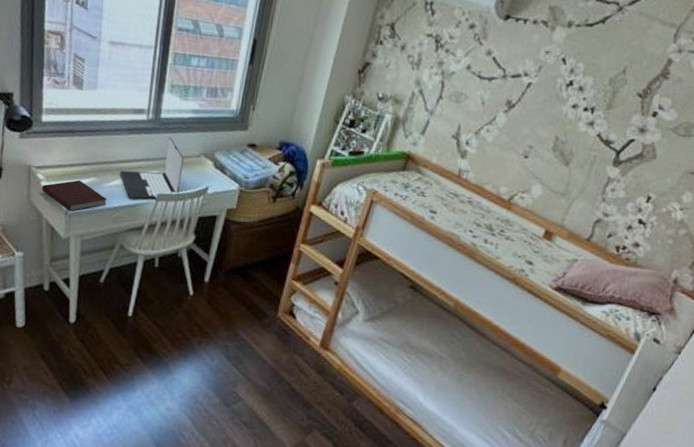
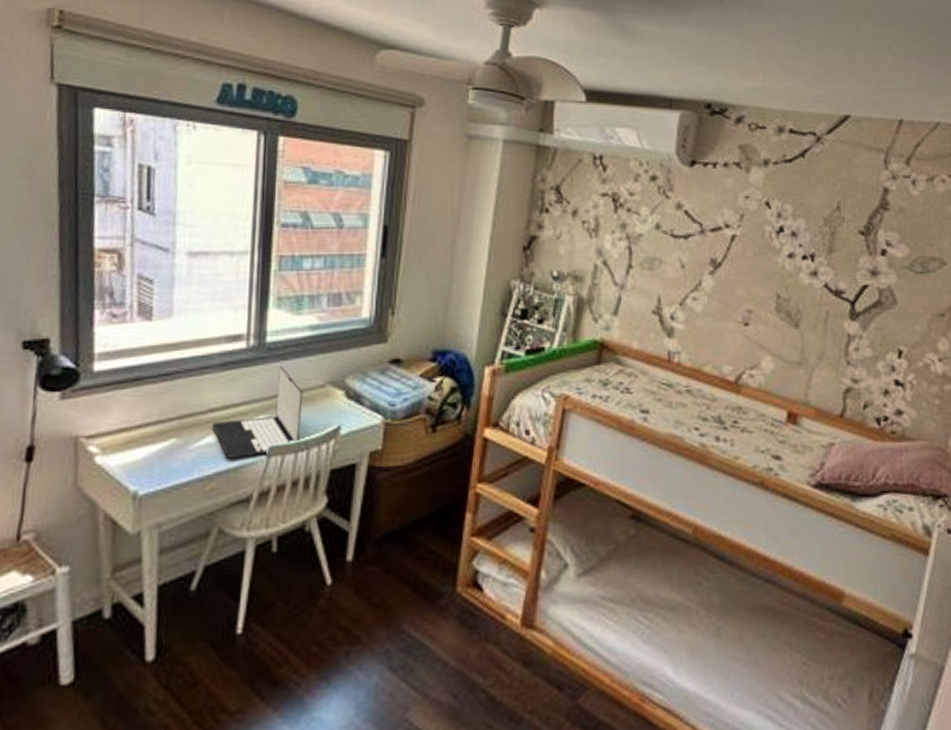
notebook: present [41,180,108,212] -> none [95,445,196,493]

